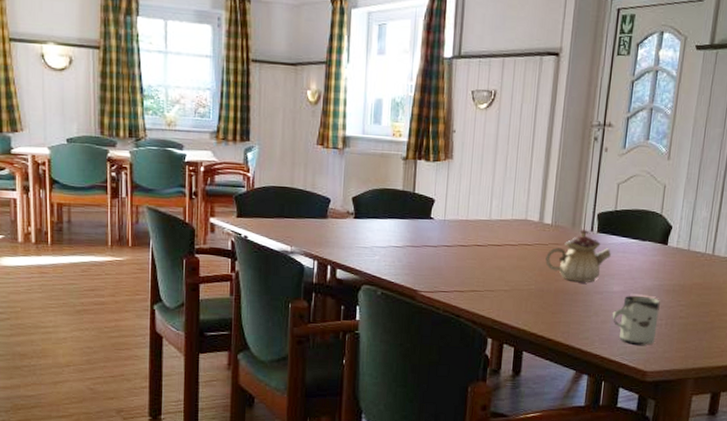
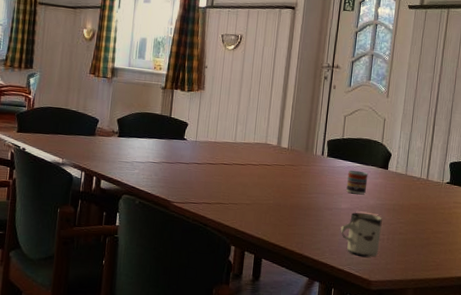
teapot: present [545,230,611,282] -> none [282,154,339,200]
cup: none [619,247,645,275] -> present [346,170,368,195]

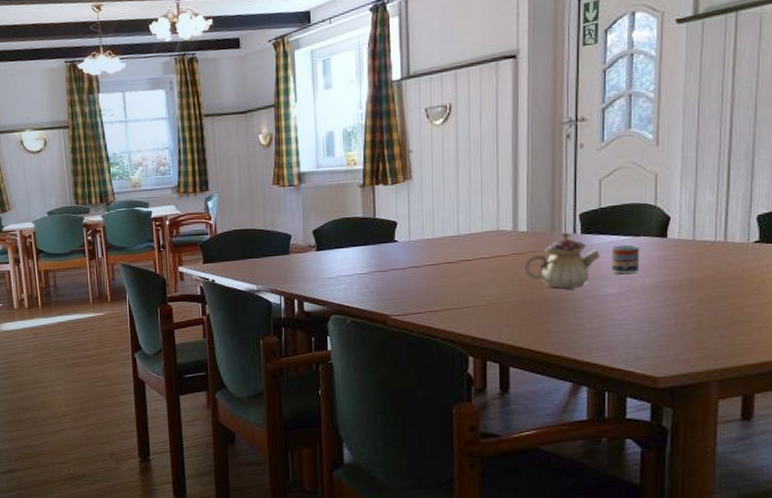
teapot: none [282,154,339,200] -> present [525,233,600,288]
cup: present [340,212,382,257] -> none [609,295,665,349]

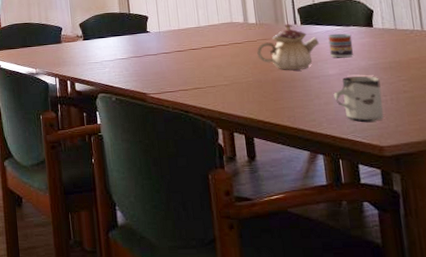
cup: none [609,295,665,349] -> present [333,75,384,122]

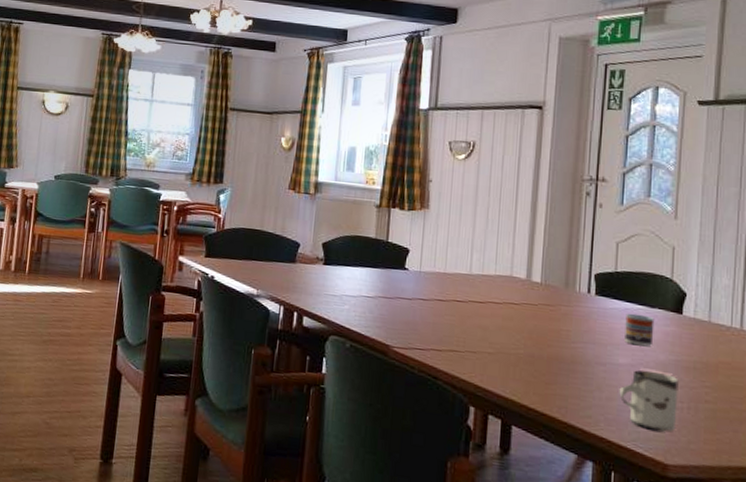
teapot: present [257,24,319,70] -> none [535,291,613,351]

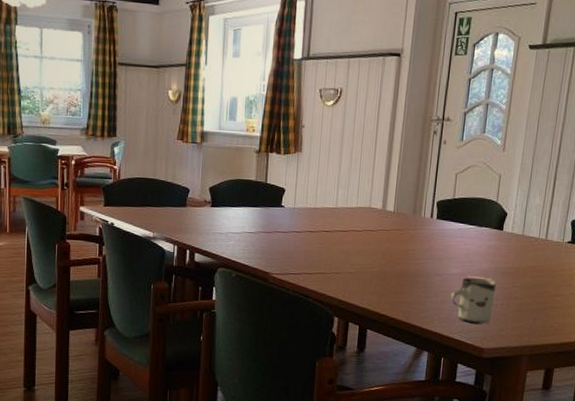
cup: present [624,313,655,347] -> none [457,232,482,259]

